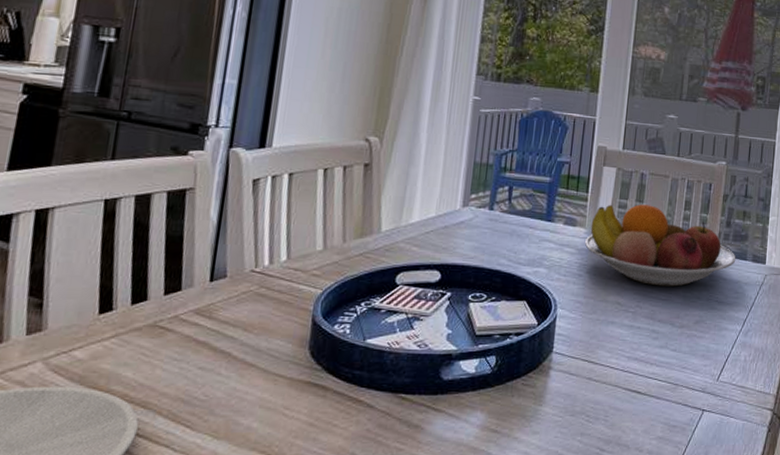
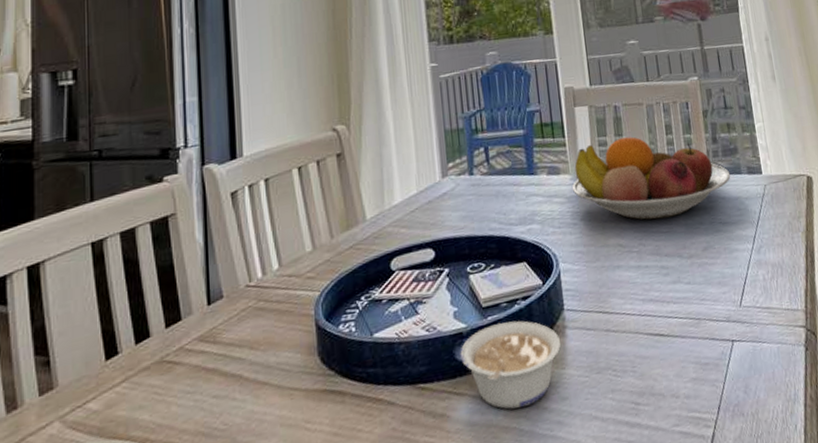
legume: none [445,353,543,433] -> present [460,320,562,410]

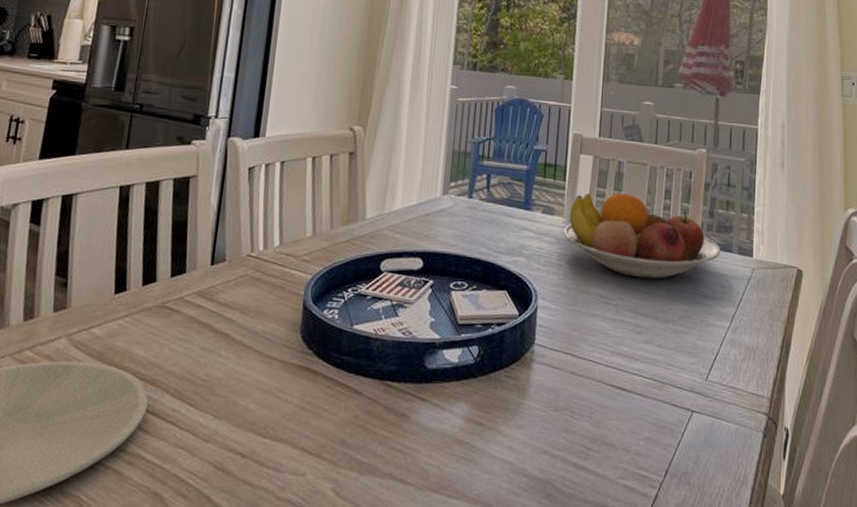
legume: present [460,320,562,410] -> none [429,342,526,425]

